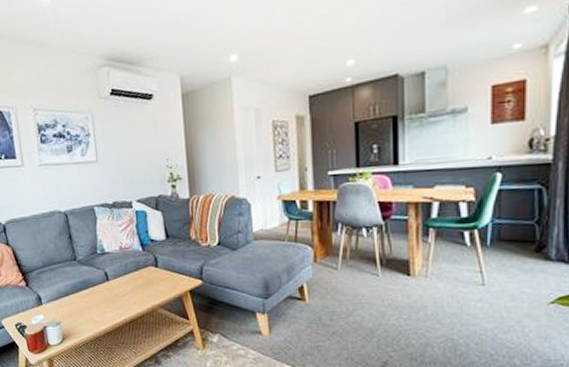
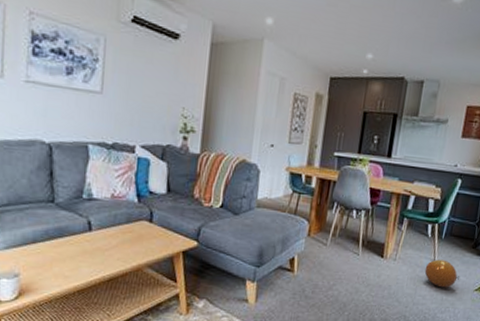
ball: none [470,270,524,304] -> present [424,259,460,288]

